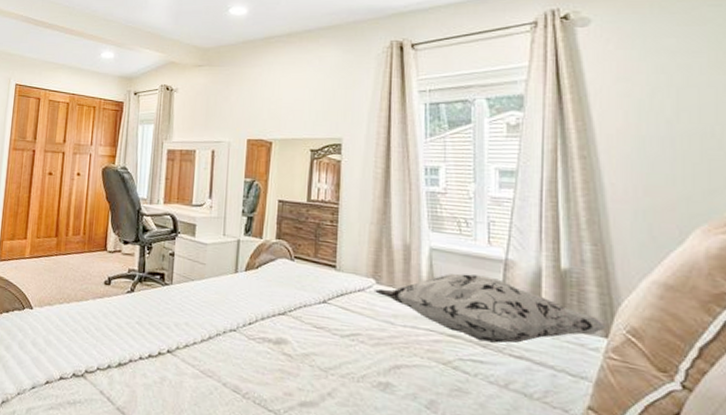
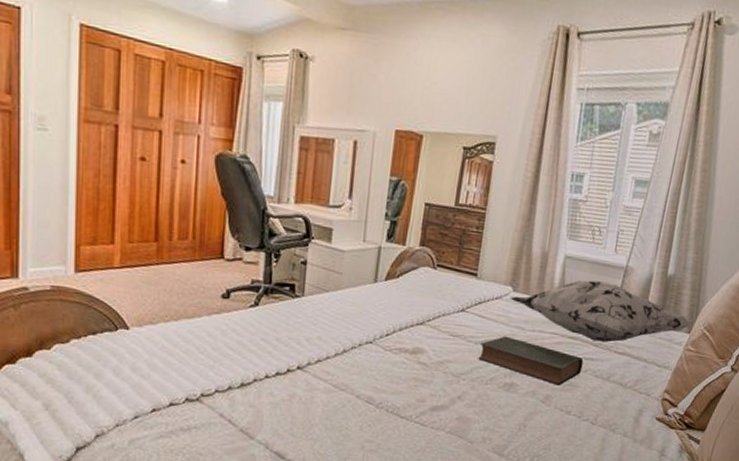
book: none [346,330,471,390] -> present [478,336,584,386]

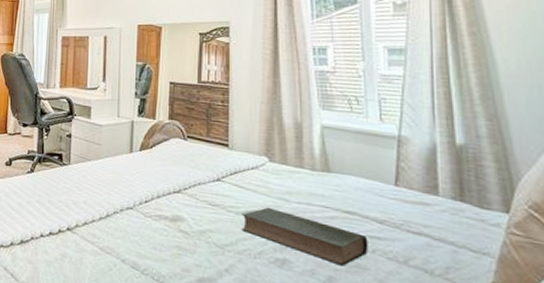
decorative pillow: present [509,280,692,343] -> none [267,150,509,220]

